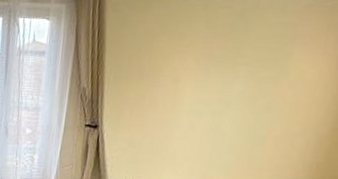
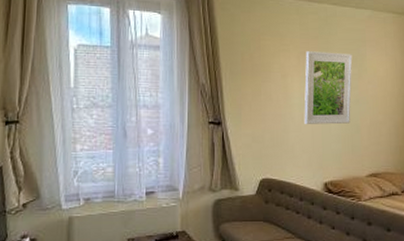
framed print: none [192,52,272,133] -> present [304,51,353,125]

